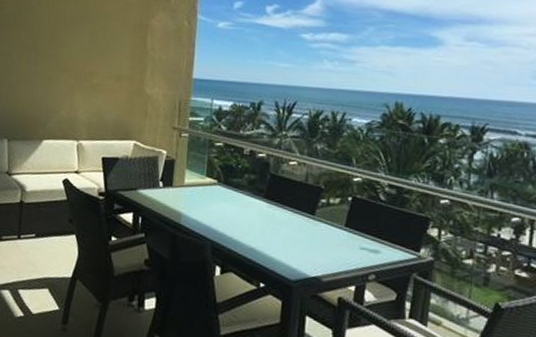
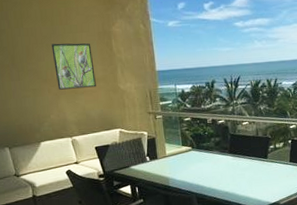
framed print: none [75,29,123,87] -> present [51,43,96,90]

